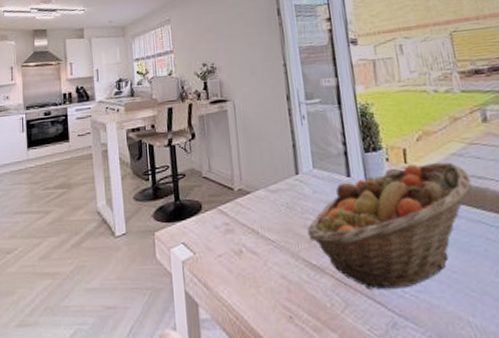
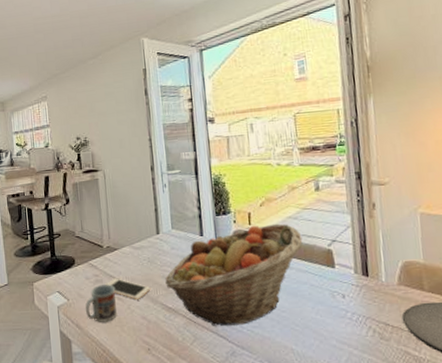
cup: none [214,234,251,282] -> present [85,284,117,322]
cell phone: none [237,227,291,255] -> present [105,278,151,301]

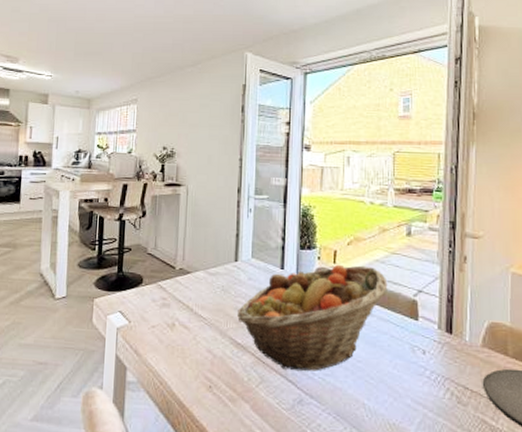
cup: present [85,284,117,322] -> none [147,308,183,351]
cell phone: present [105,278,151,301] -> none [172,304,221,331]

